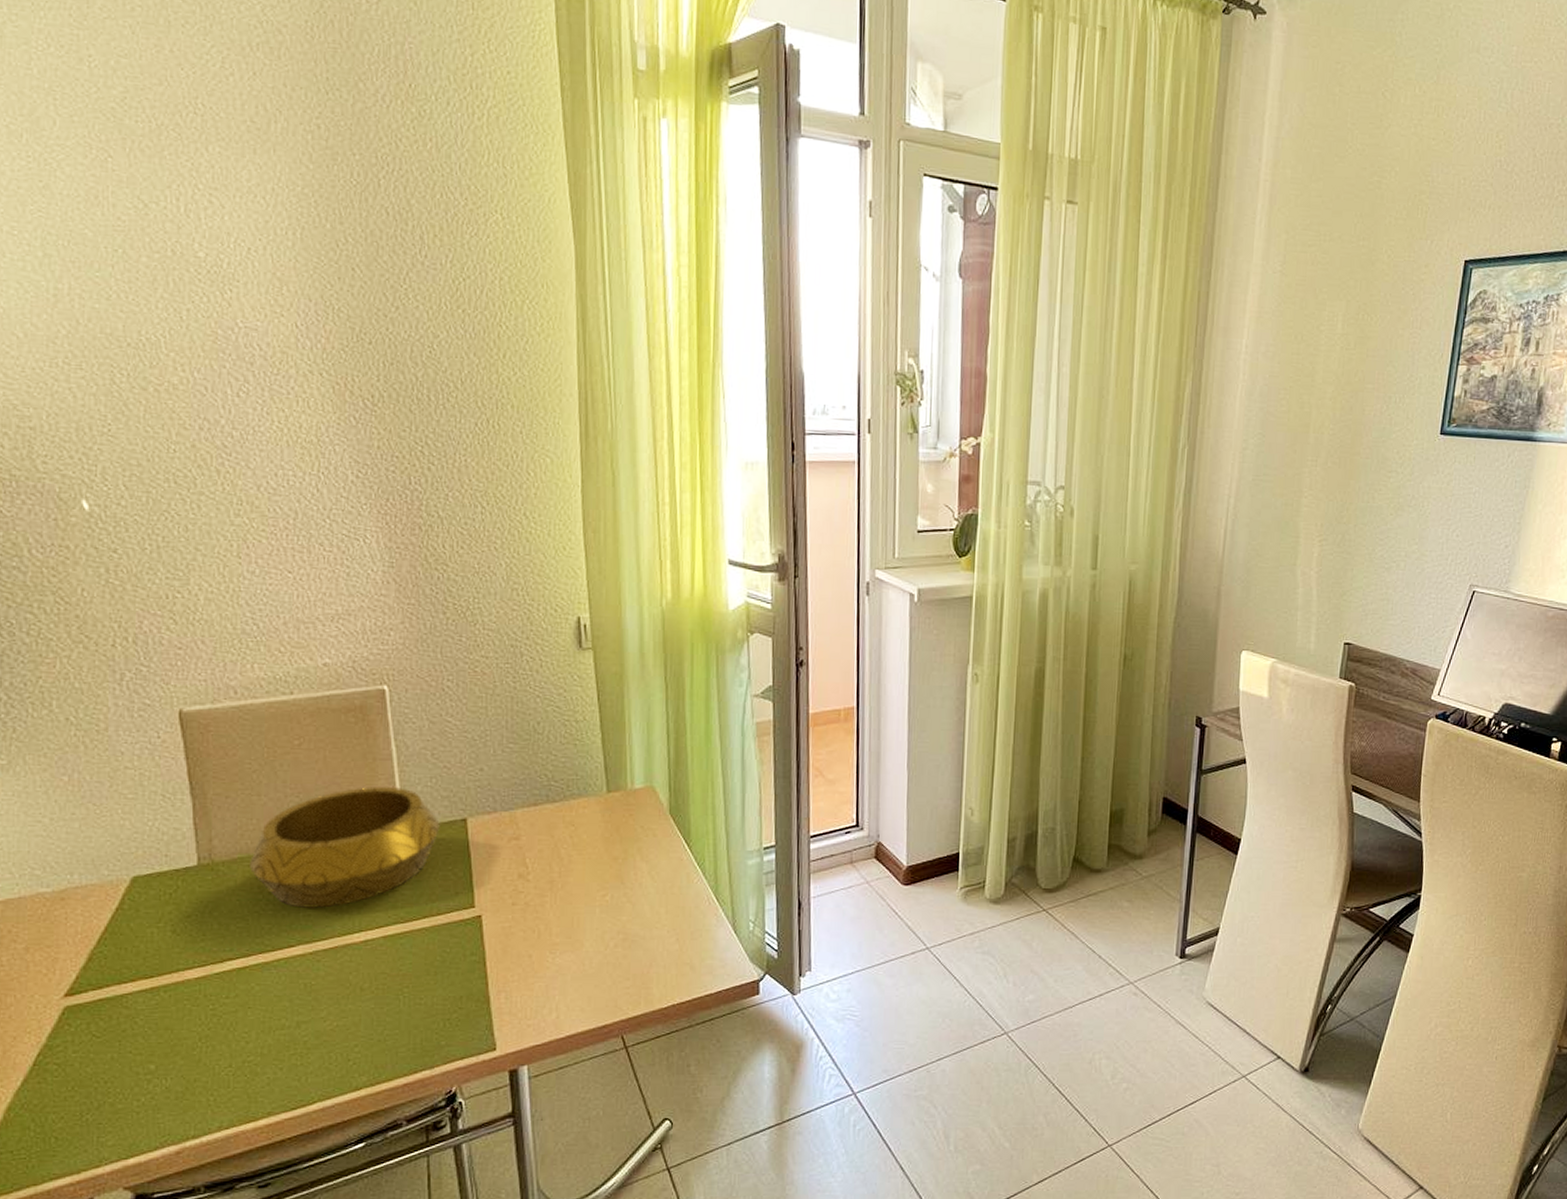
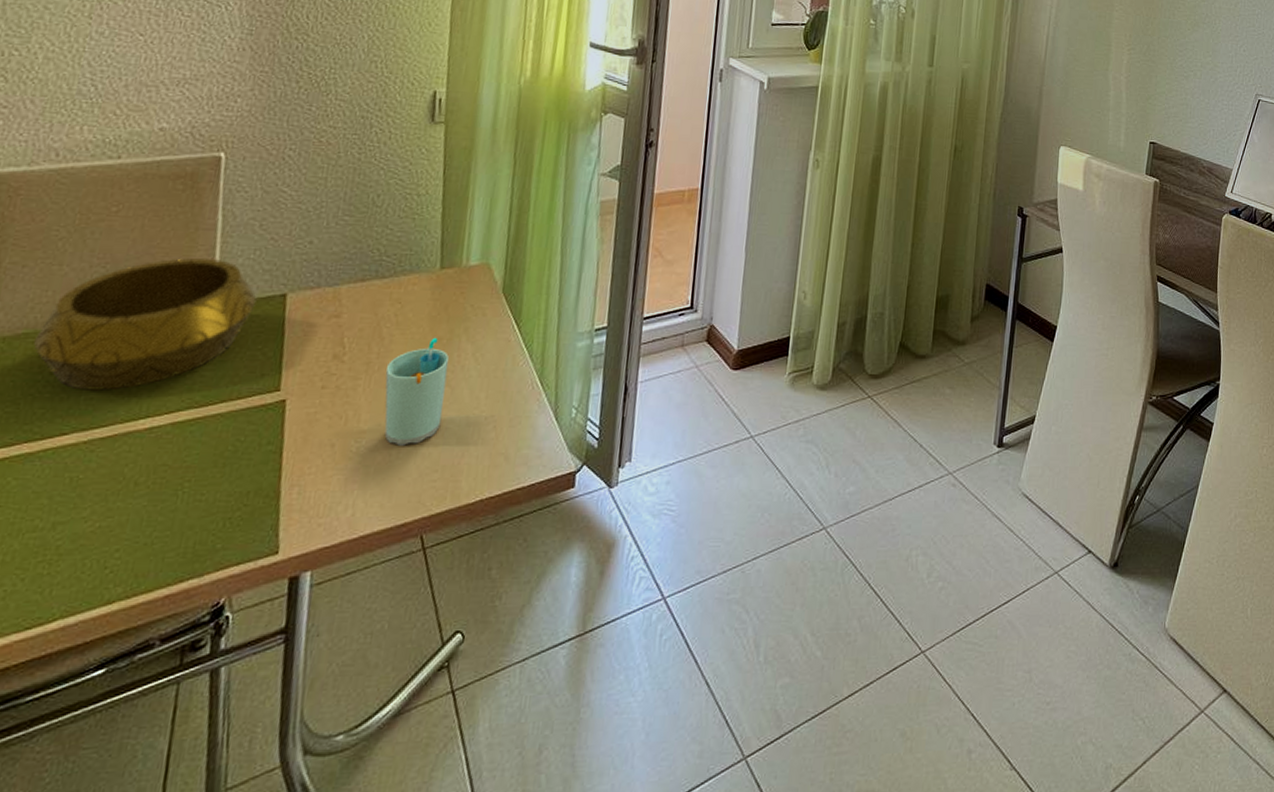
cup: none [568,857,627,956] -> present [384,337,450,446]

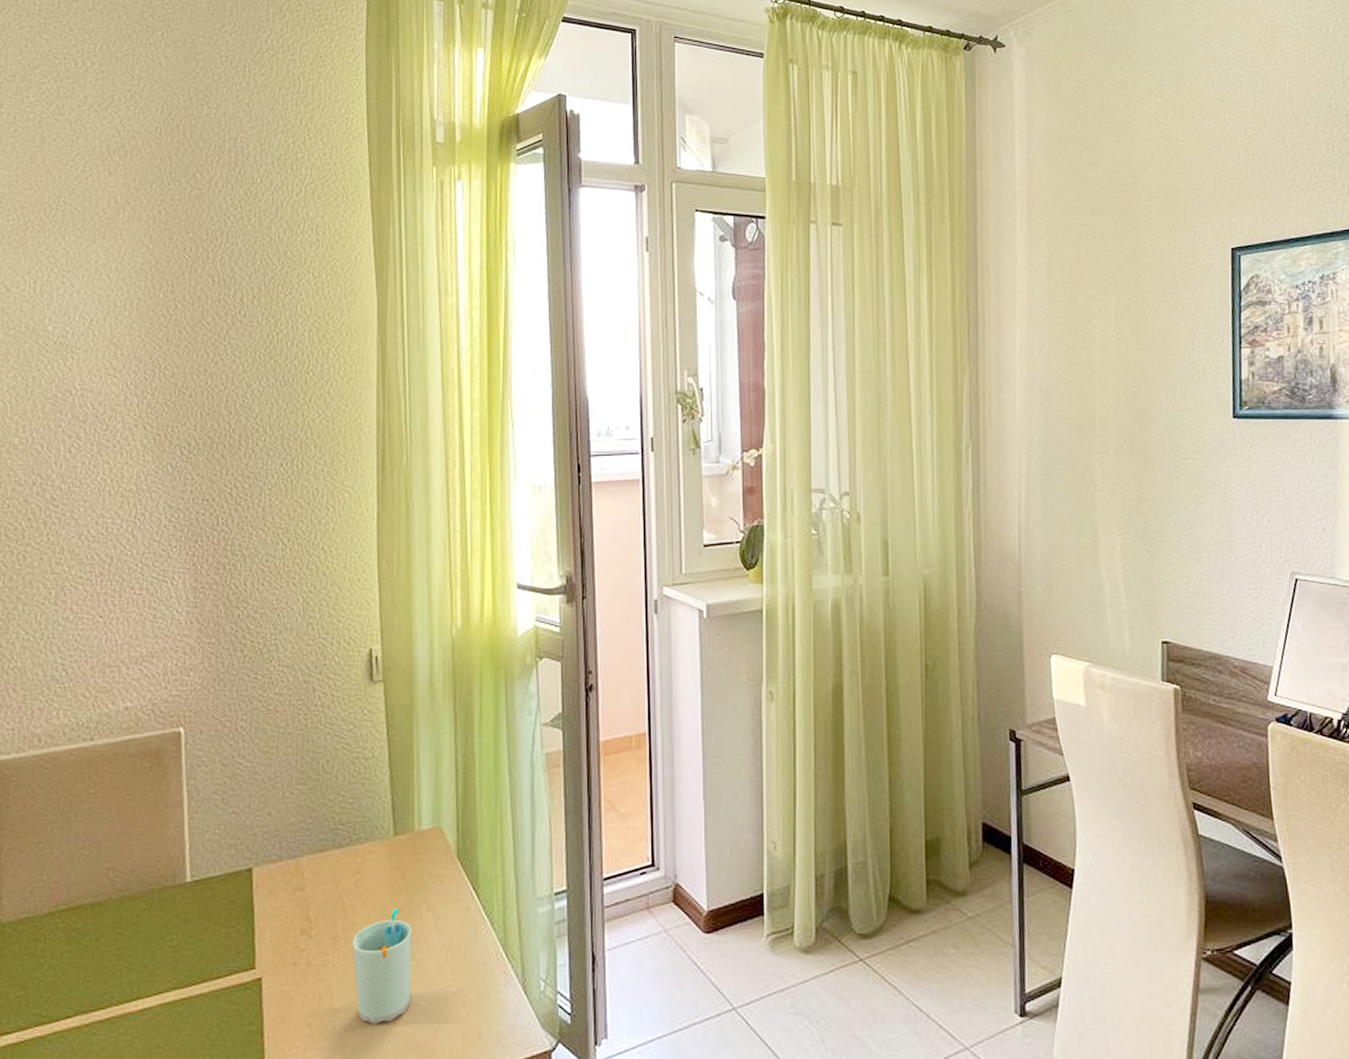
decorative bowl: present [34,258,257,392] -> none [35,836,225,974]

